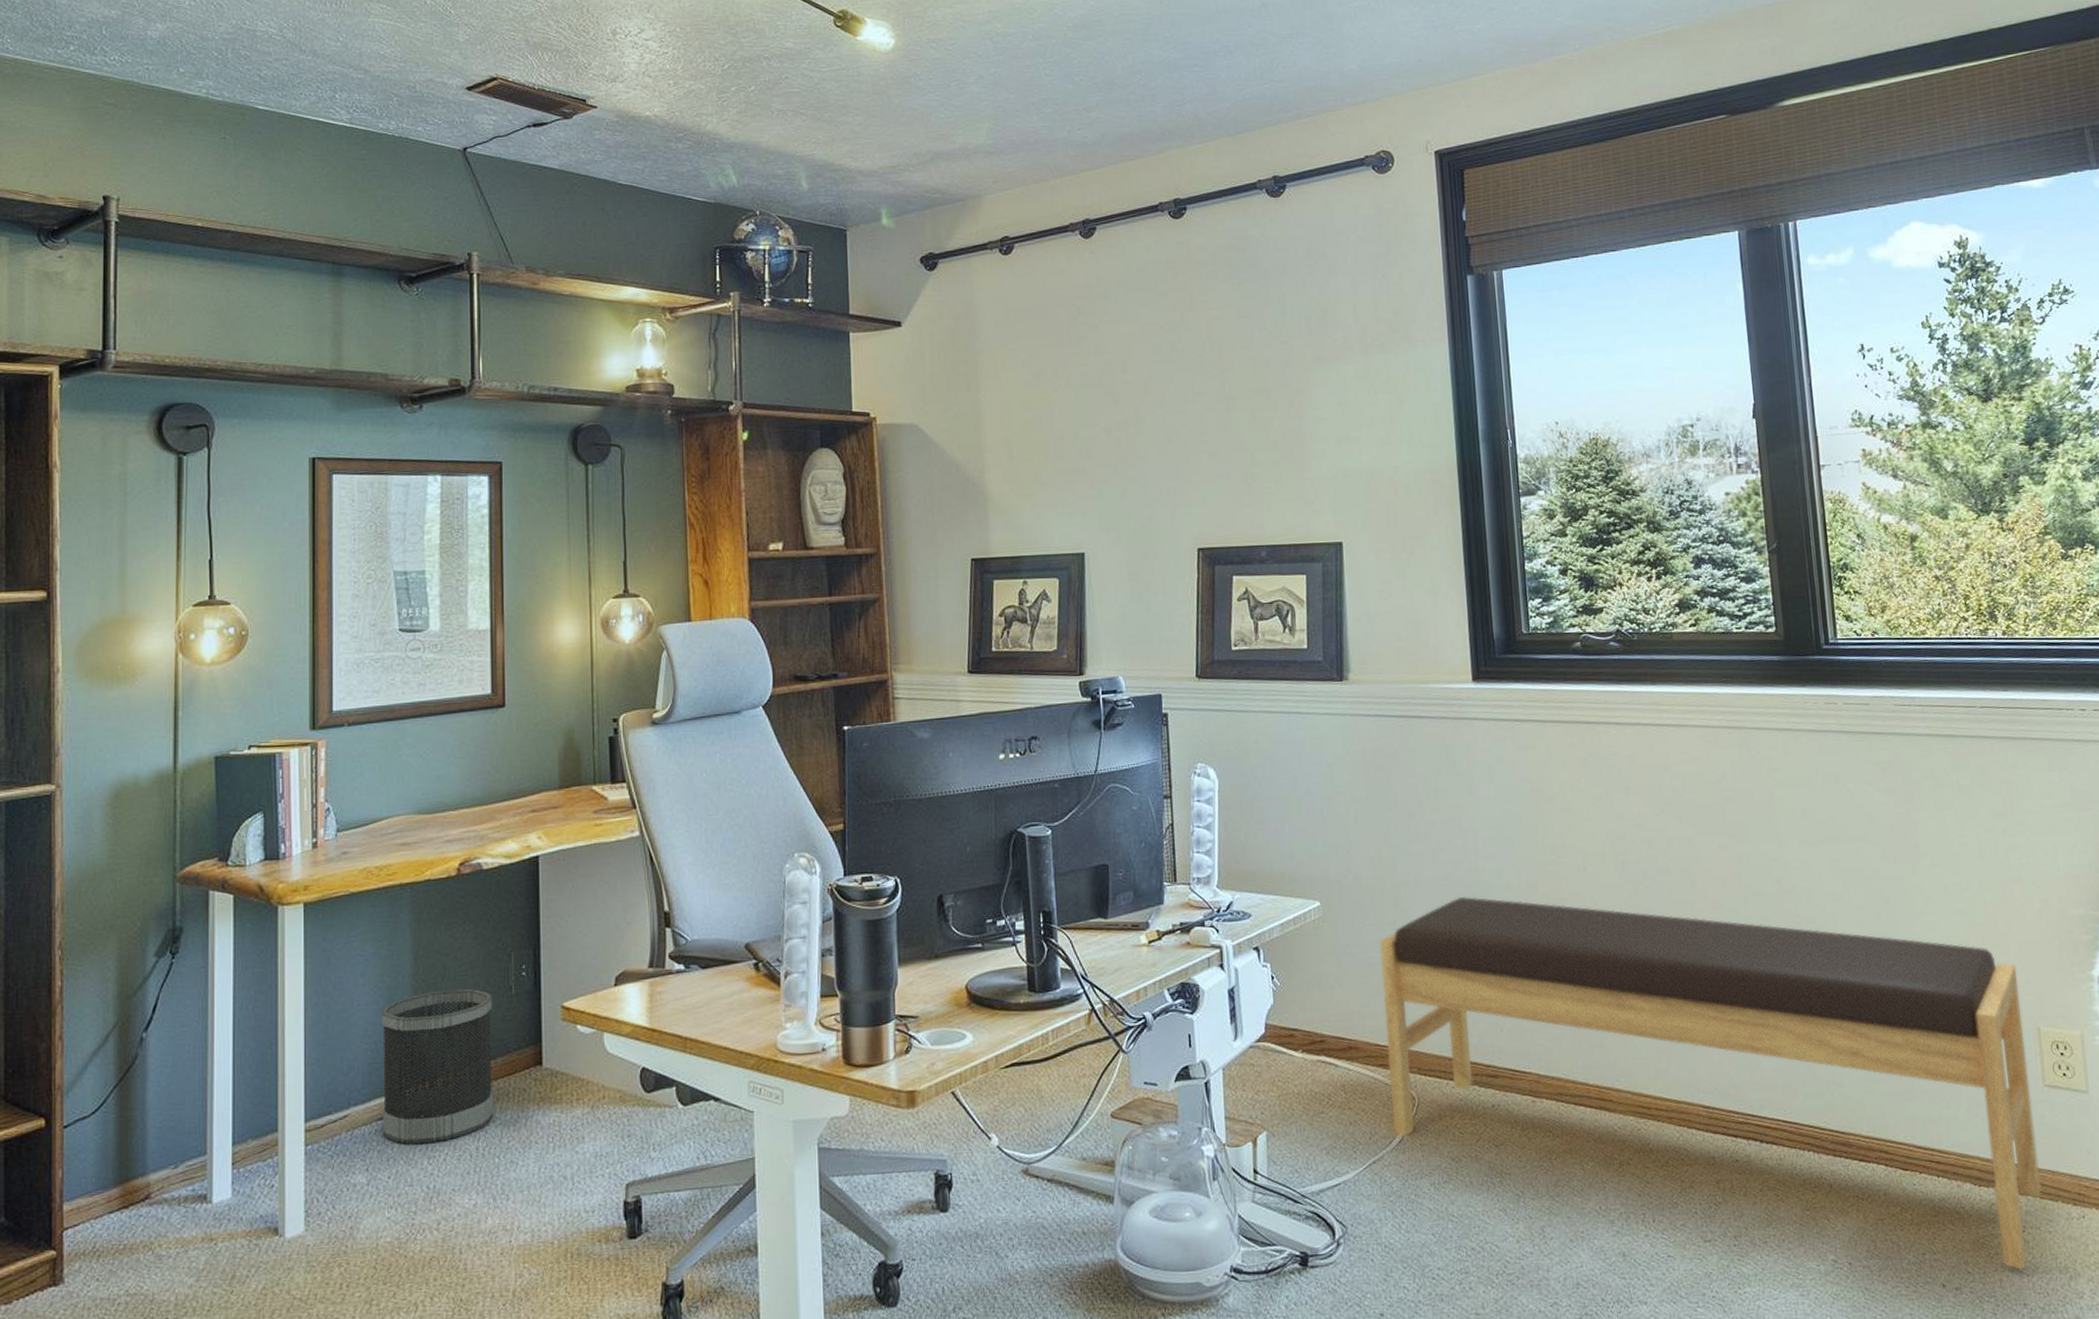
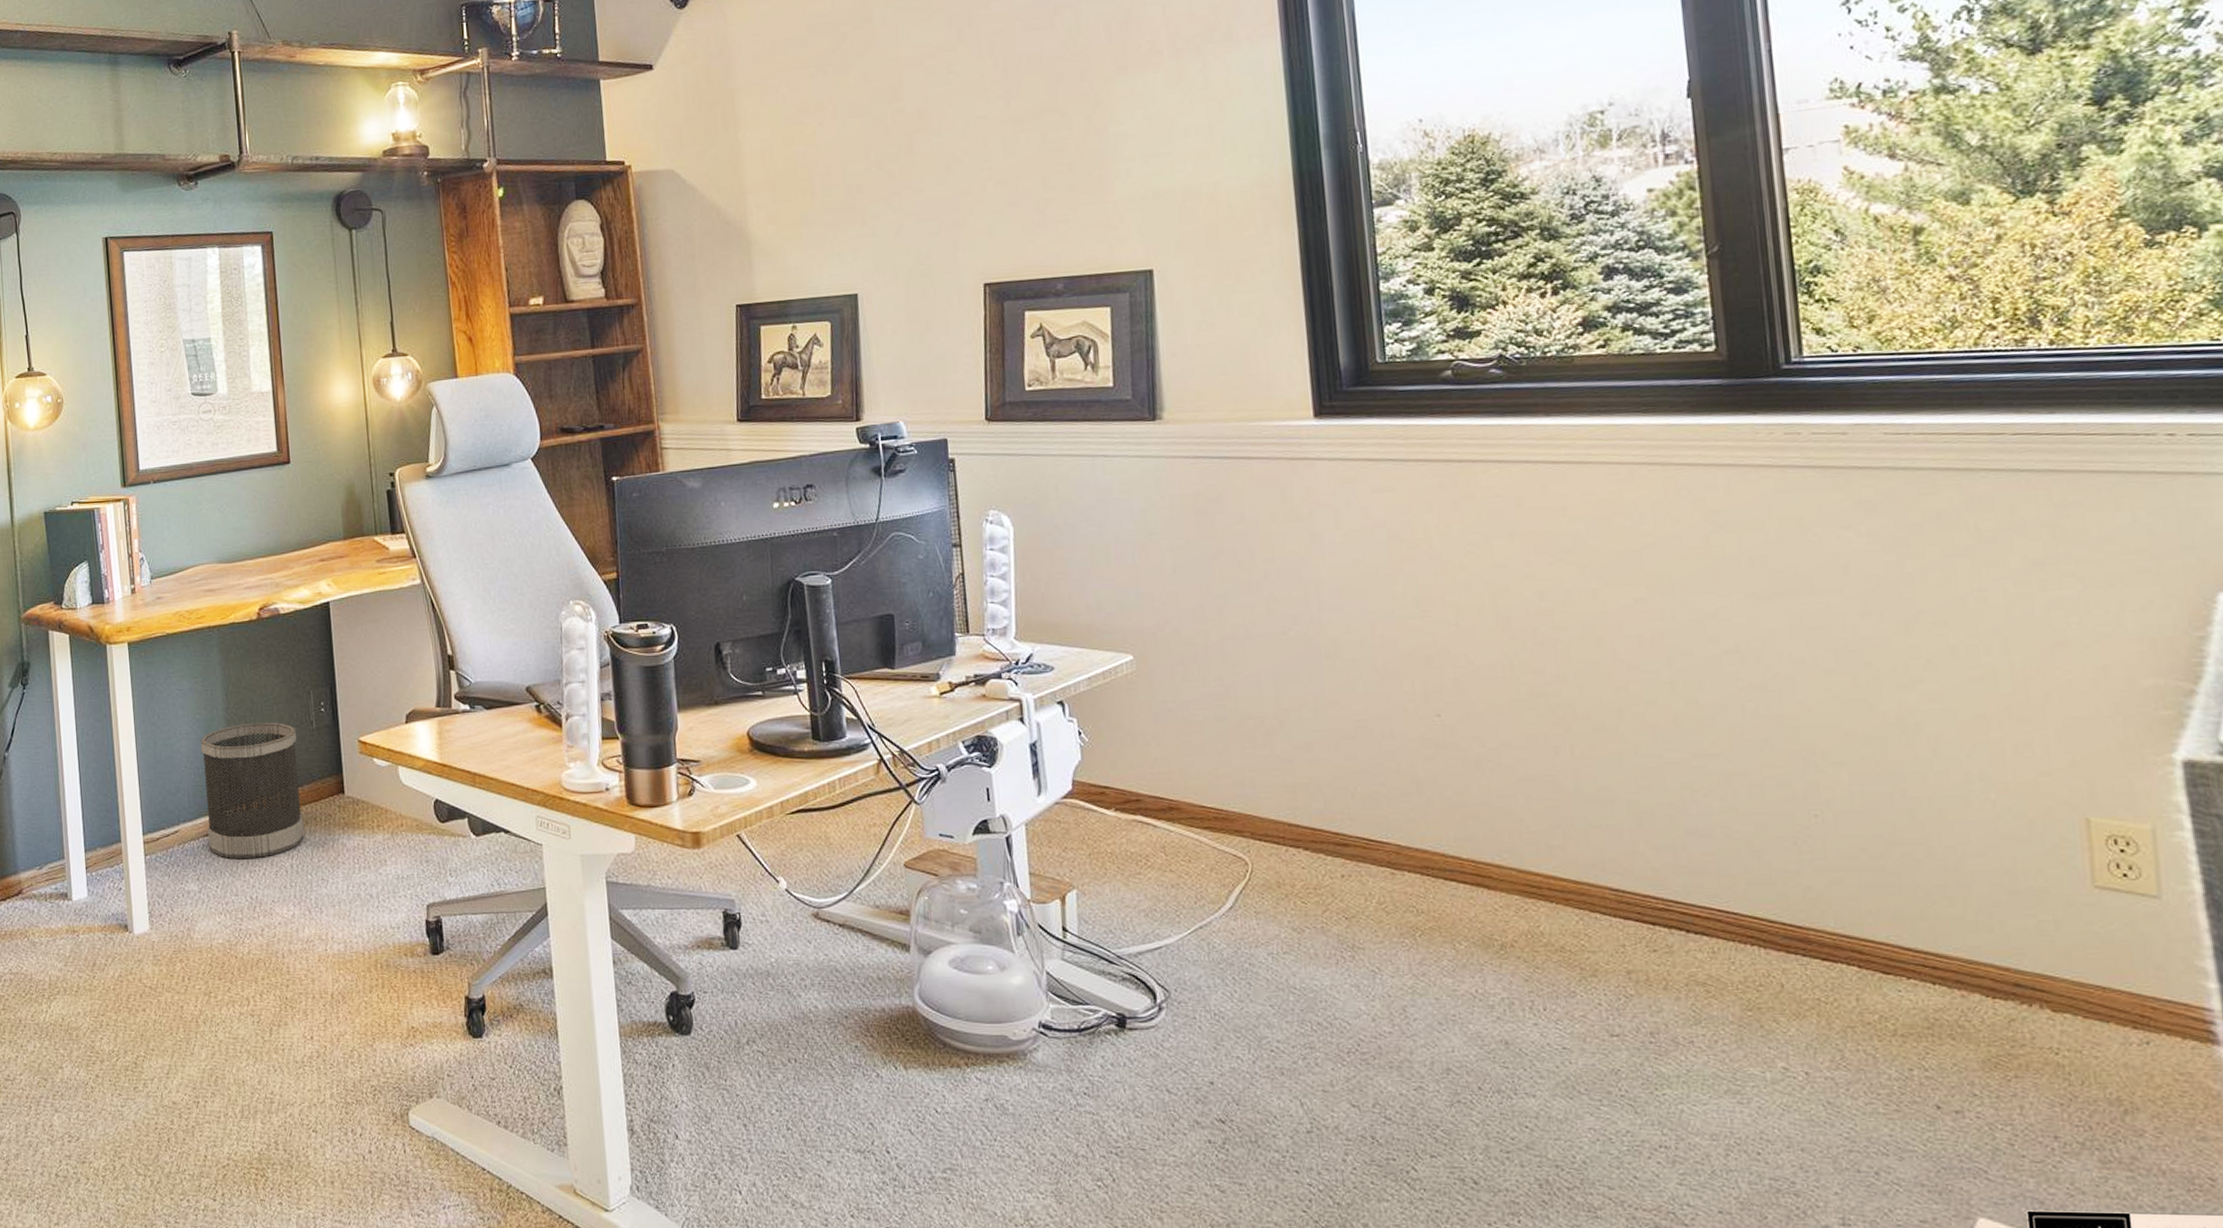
bench: present [1379,896,2041,1271] -> none [1203,651,2085,1098]

